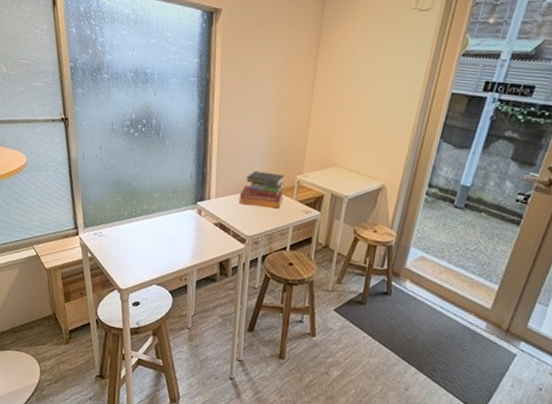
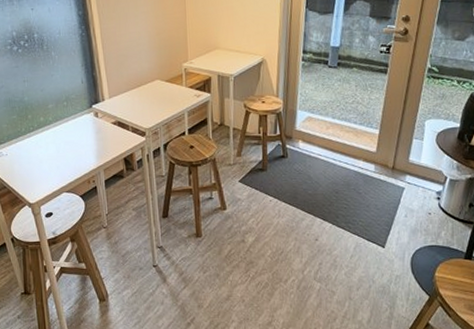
books: present [238,170,285,209] -> none [132,65,174,99]

